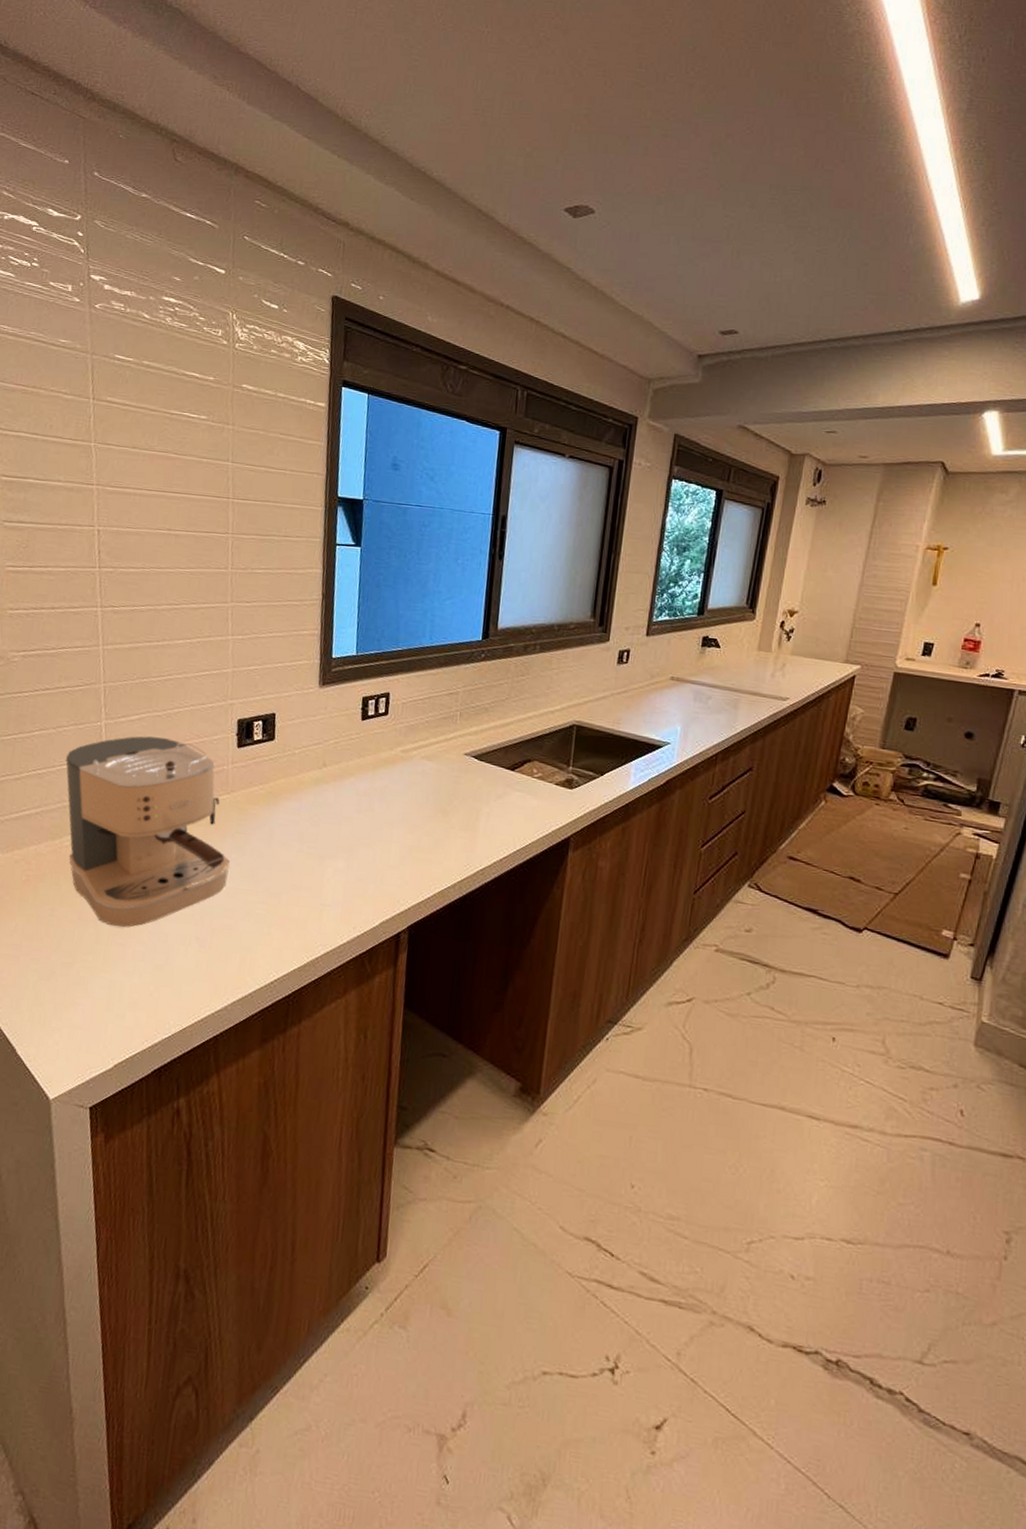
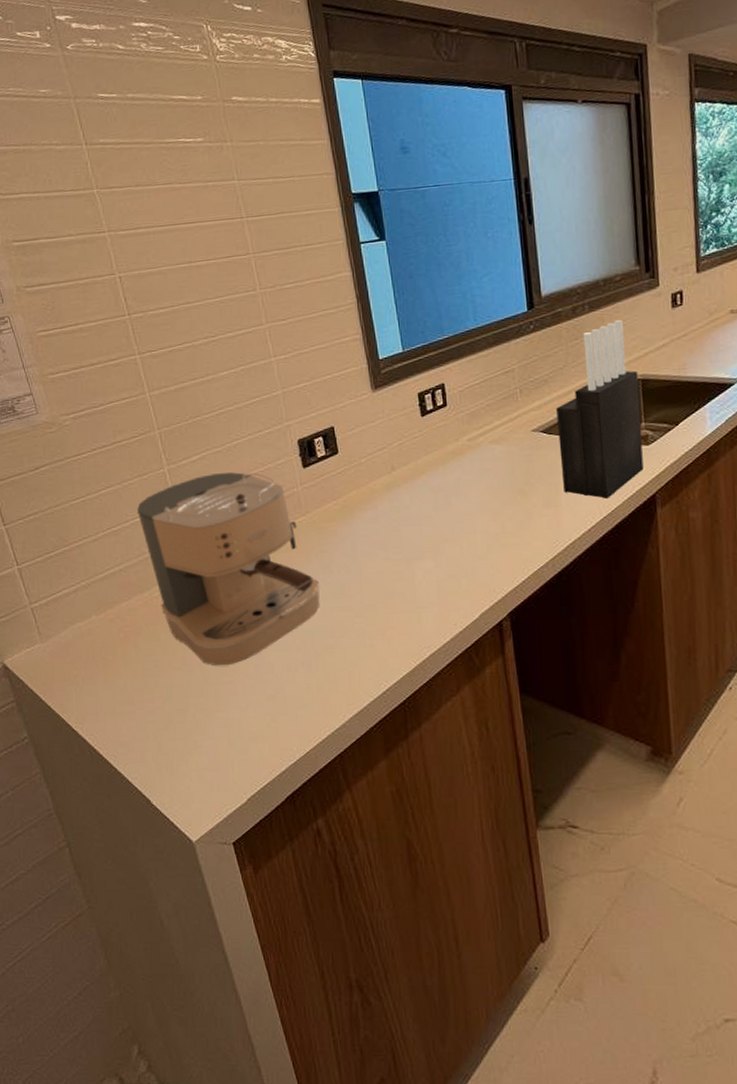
knife block: none [484,664,574,833] -> present [556,319,644,499]

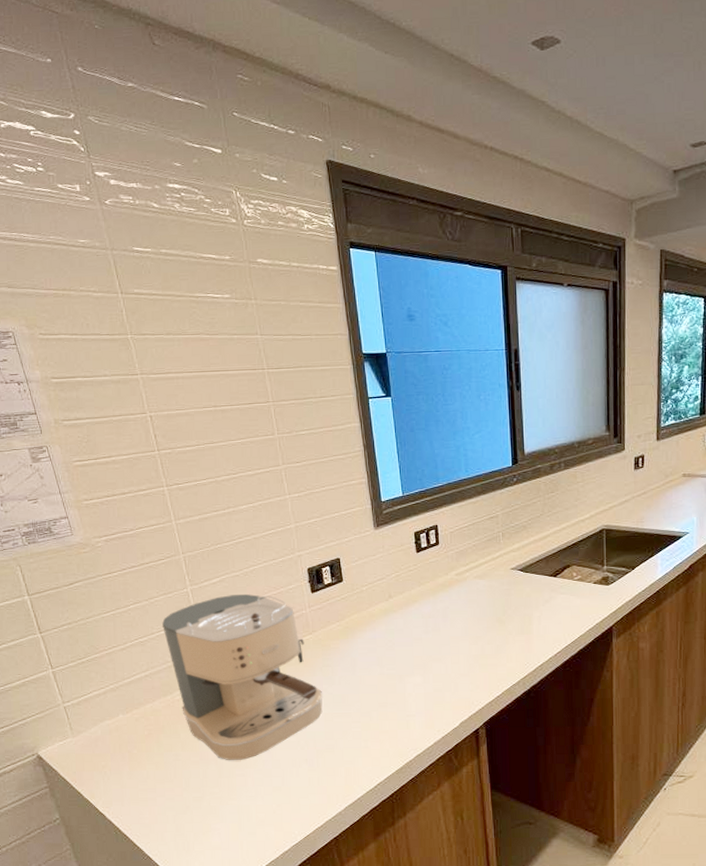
knife block: present [556,319,644,499] -> none [533,477,604,629]

